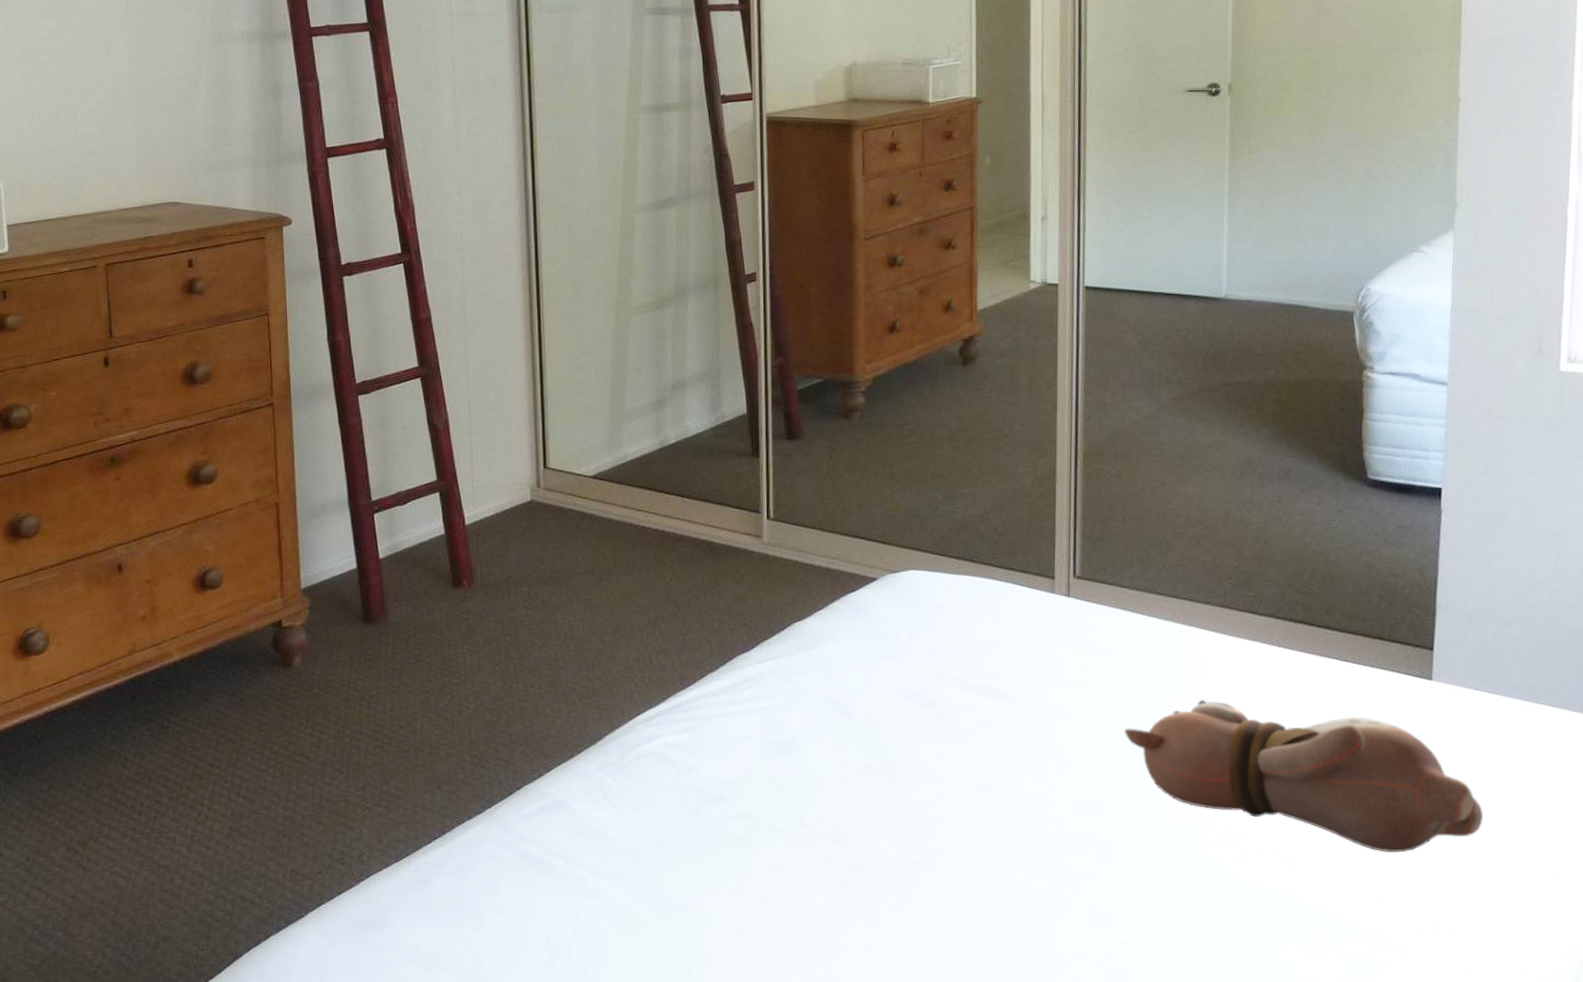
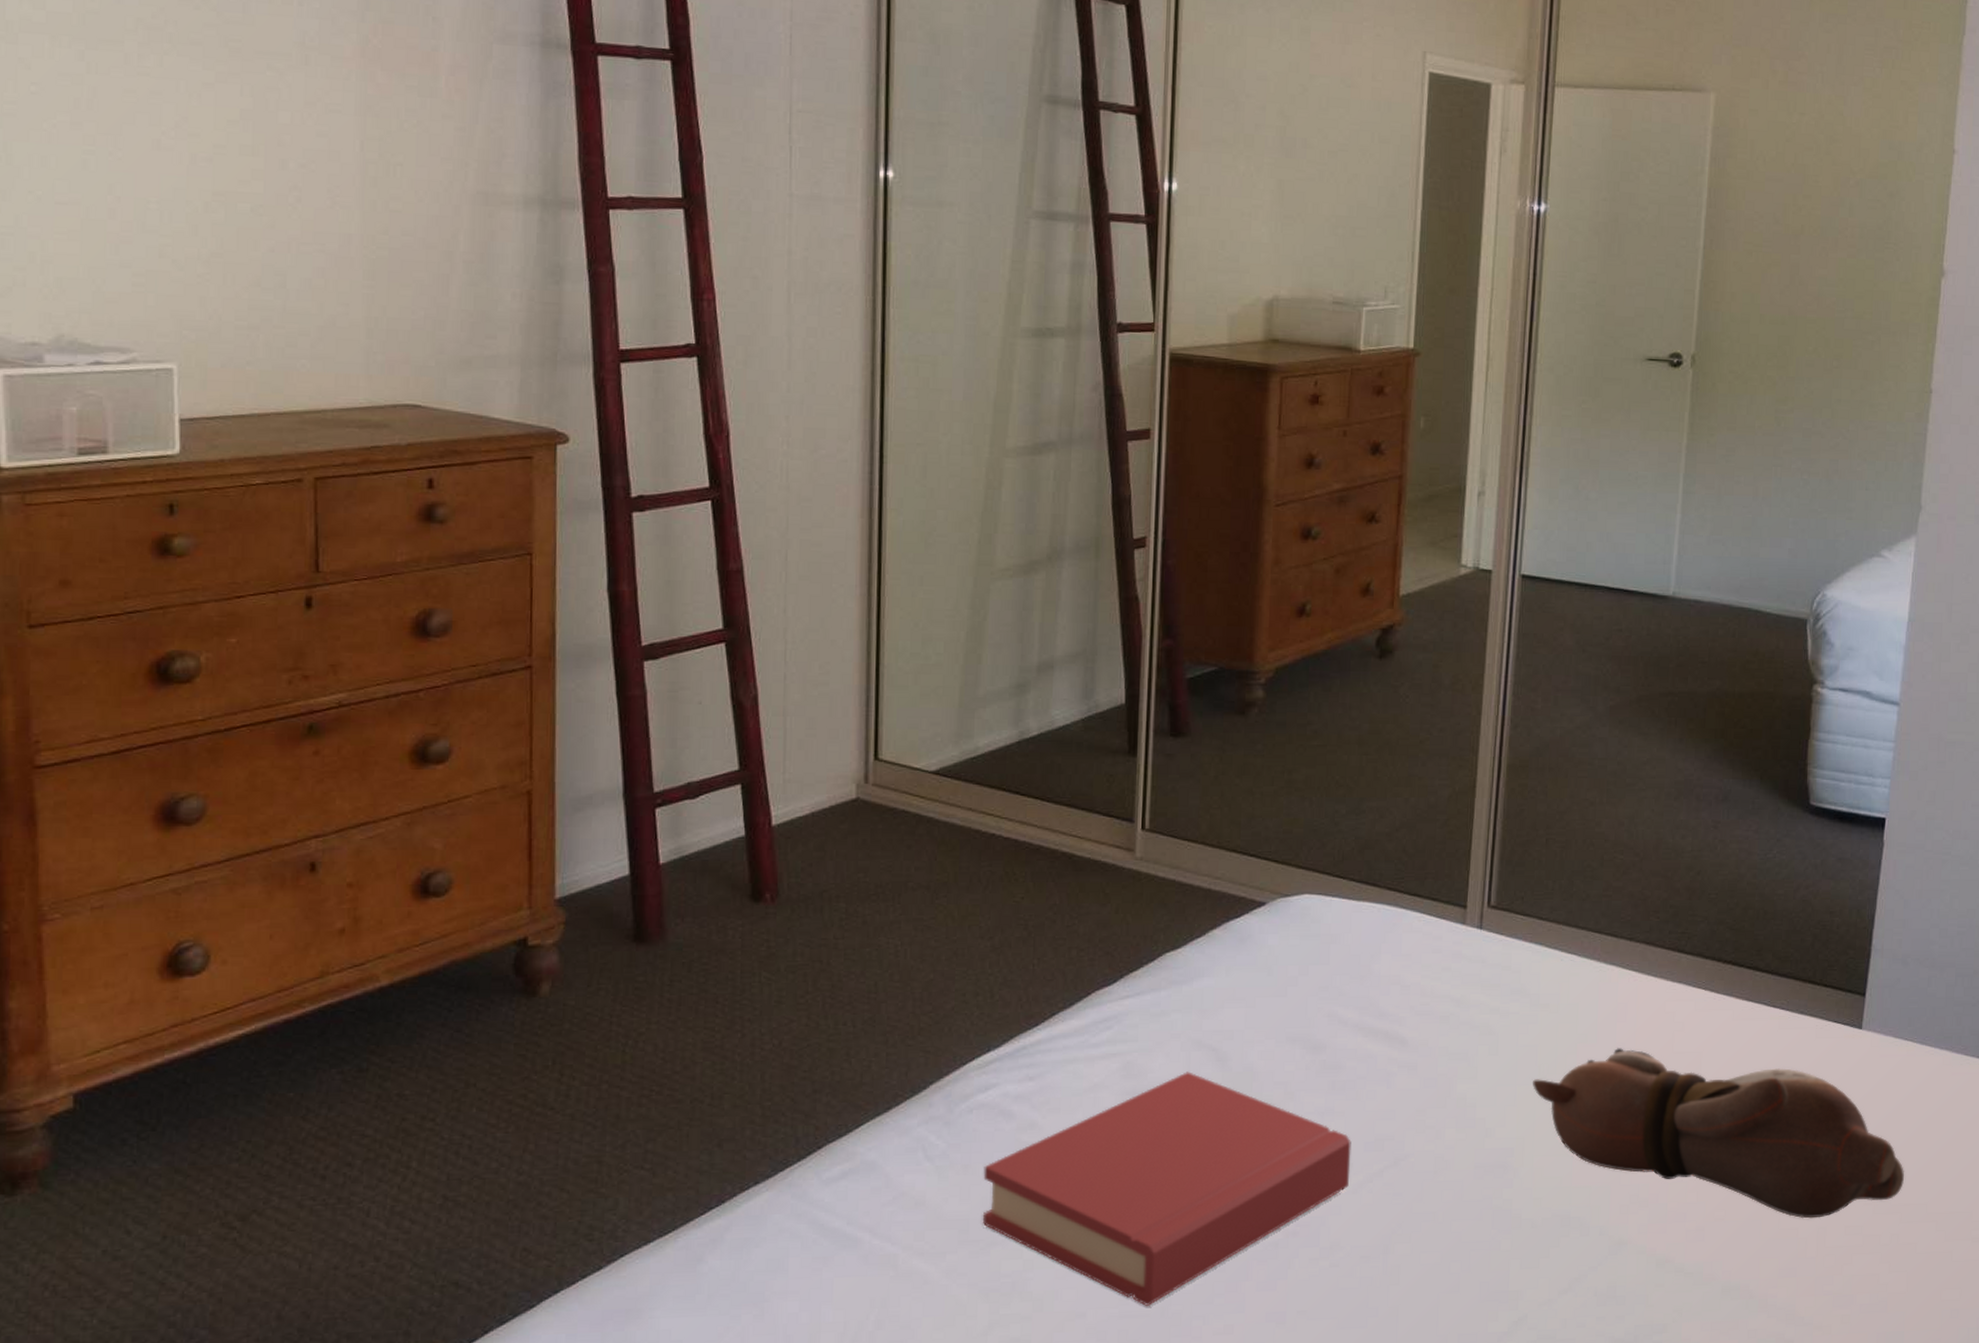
hardback book: none [652,724,966,924] -> present [982,1072,1351,1306]

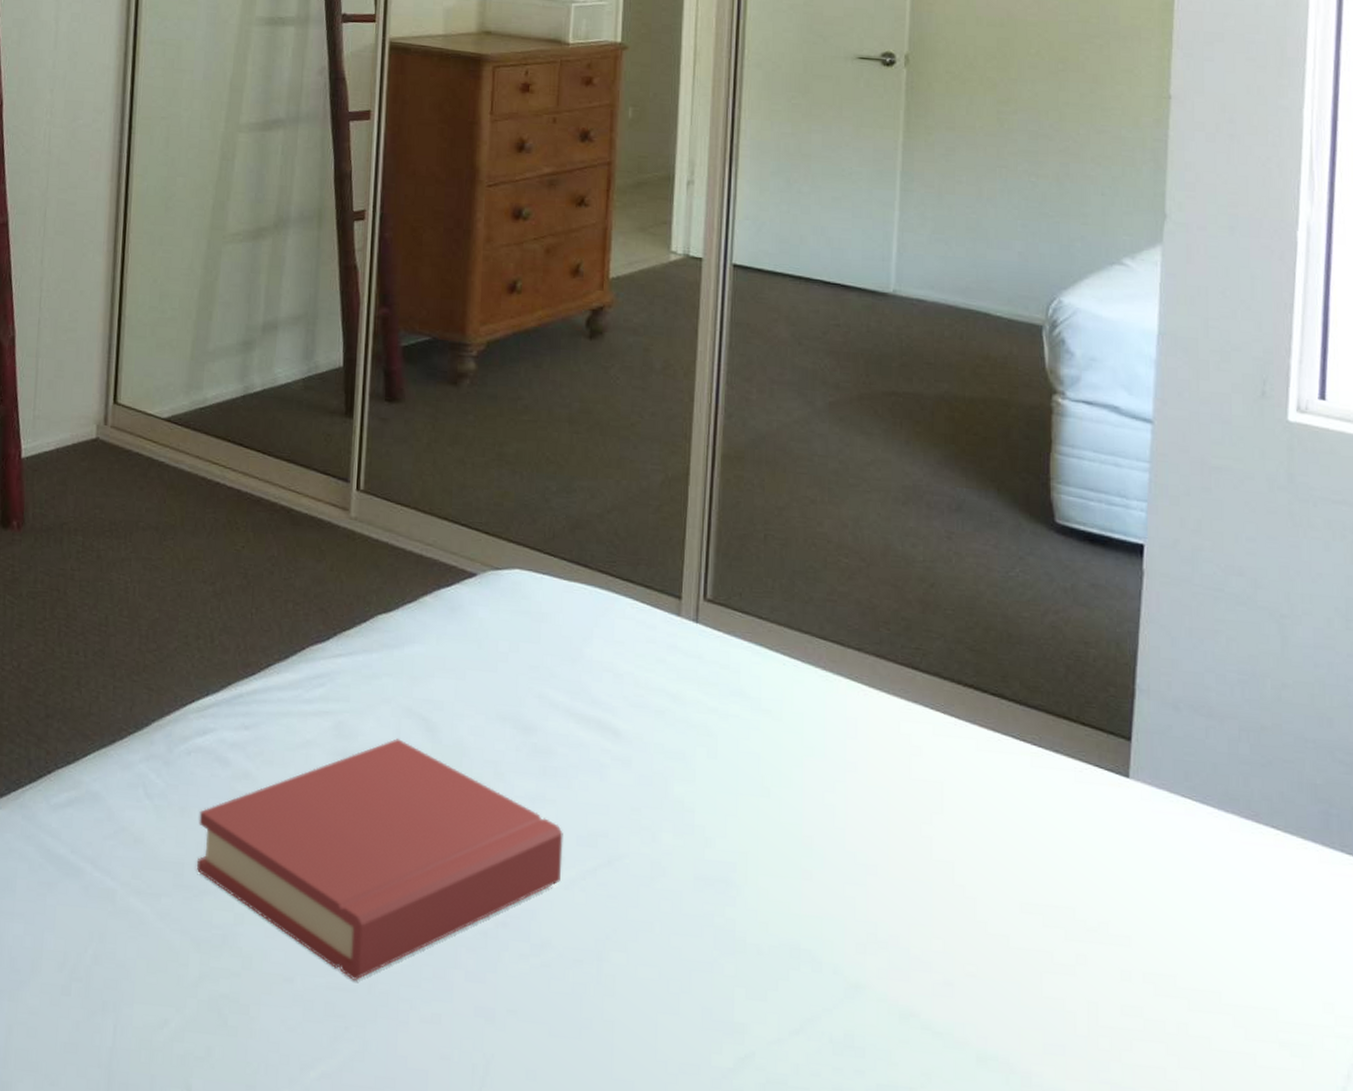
teddy bear: present [1533,1048,1904,1219] -> none [756,766,1190,991]

